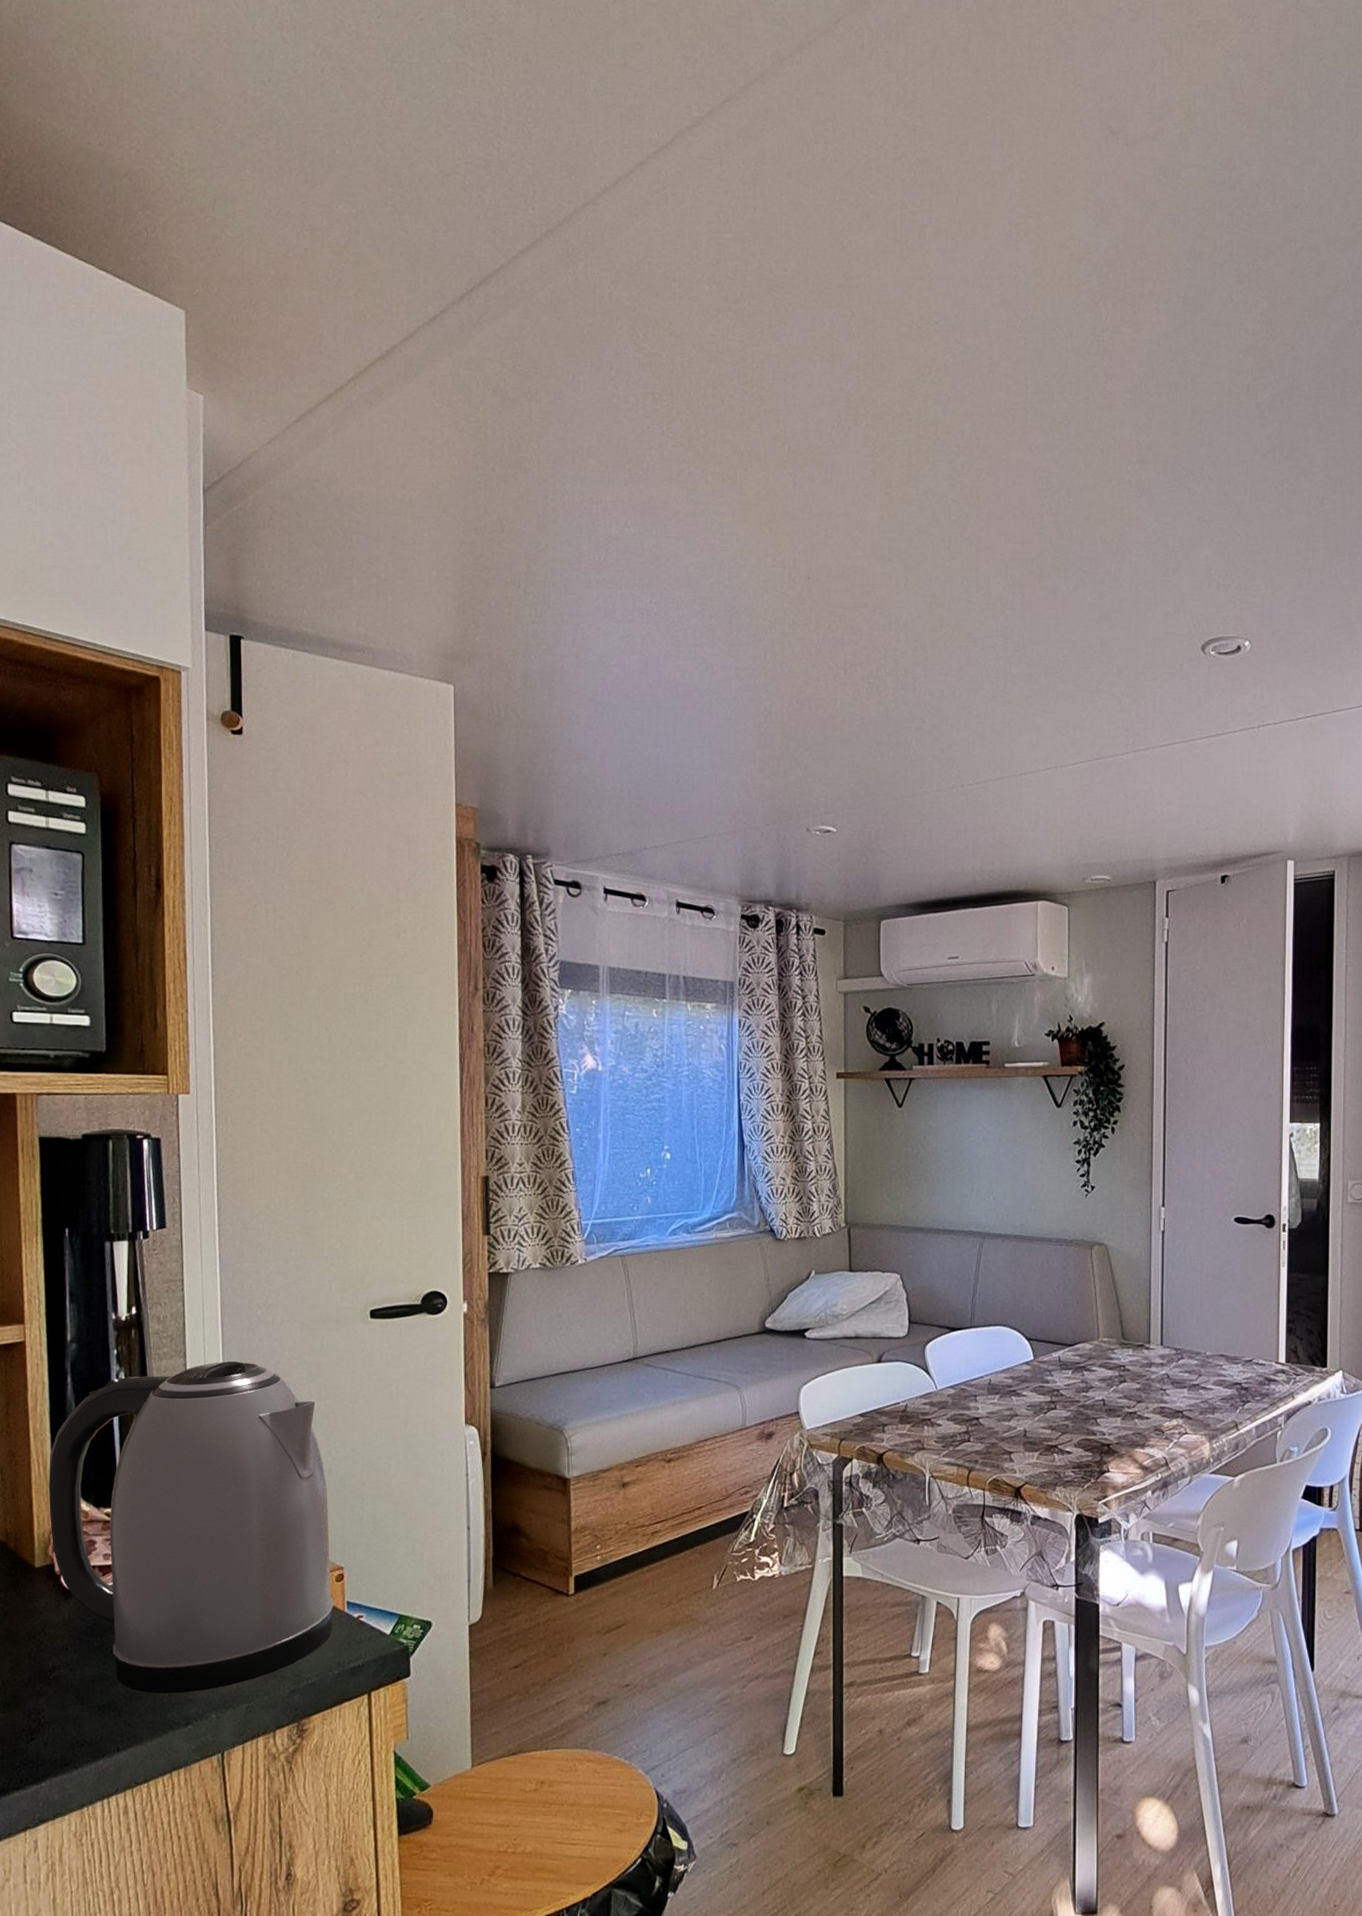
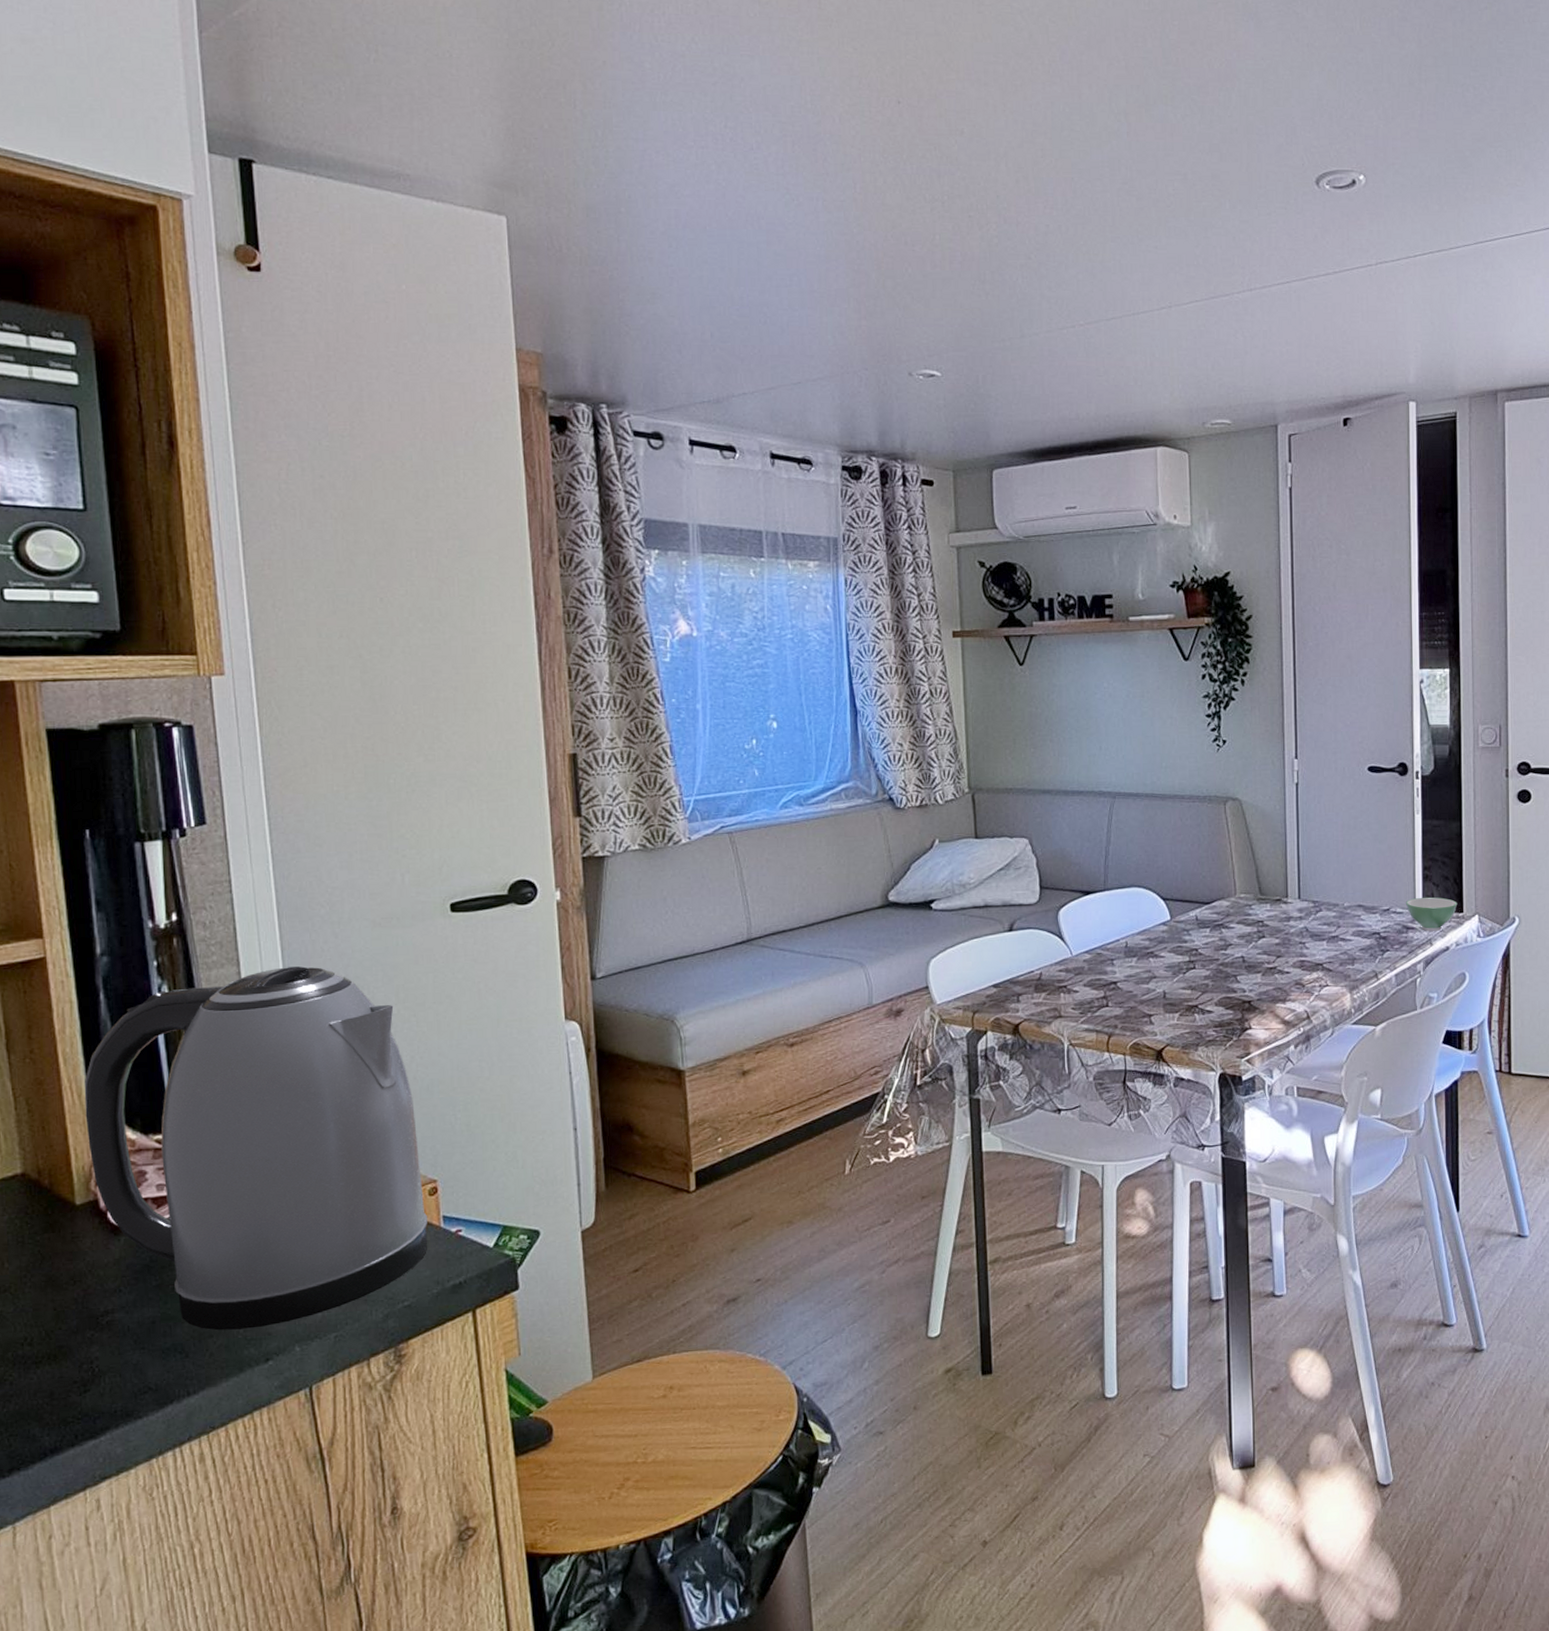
bowl: none [1268,1350,1321,1386] -> present [1405,897,1458,932]

